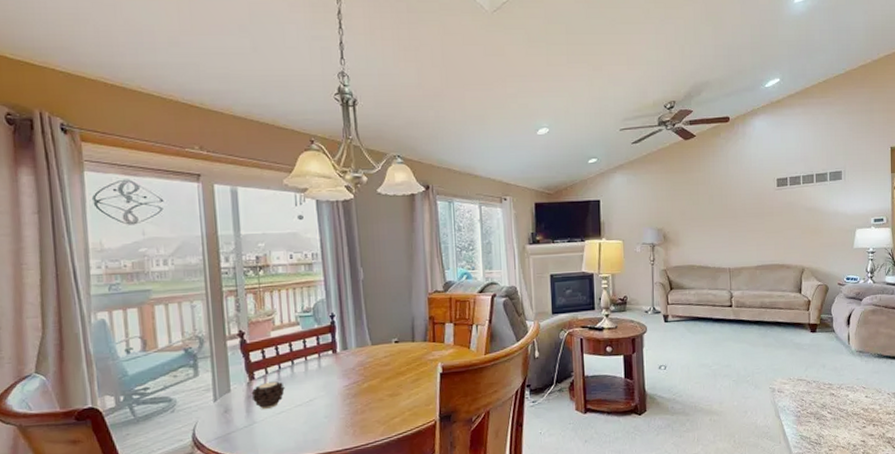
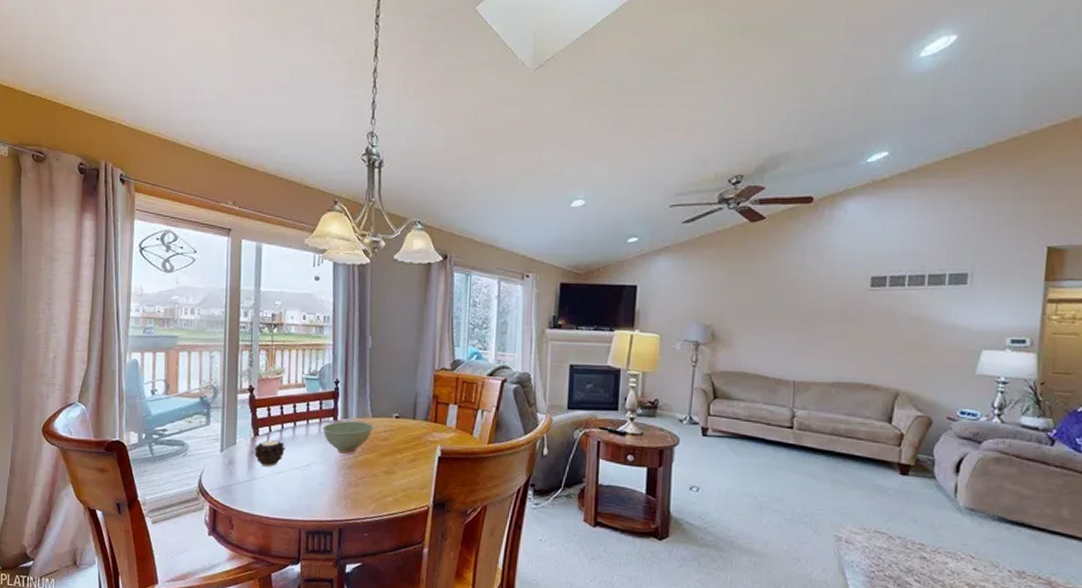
bowl: none [322,350,374,384] -> present [322,420,373,454]

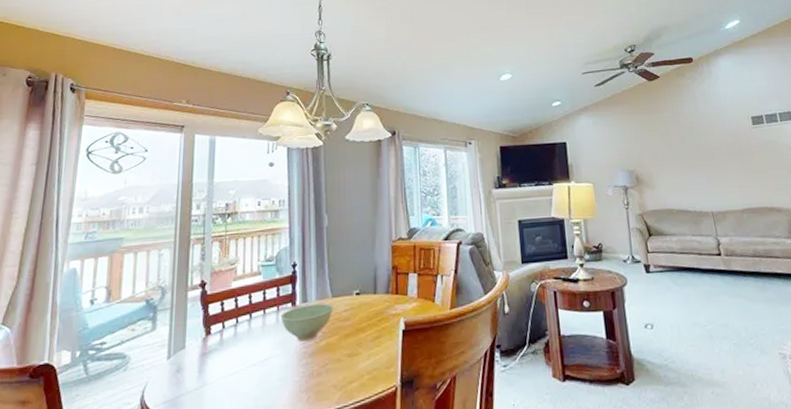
candle: present [254,439,285,467] -> none [205,336,240,369]

